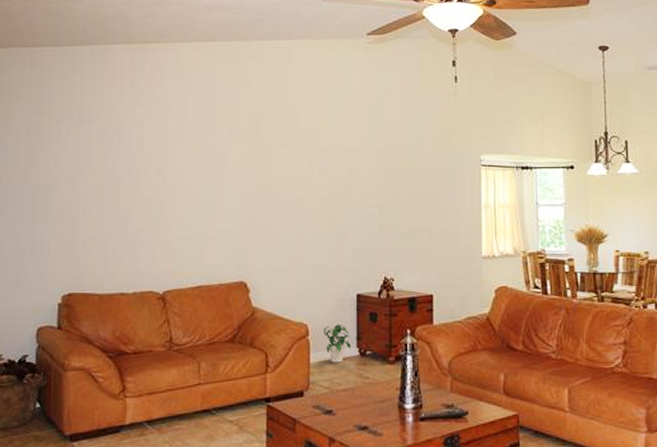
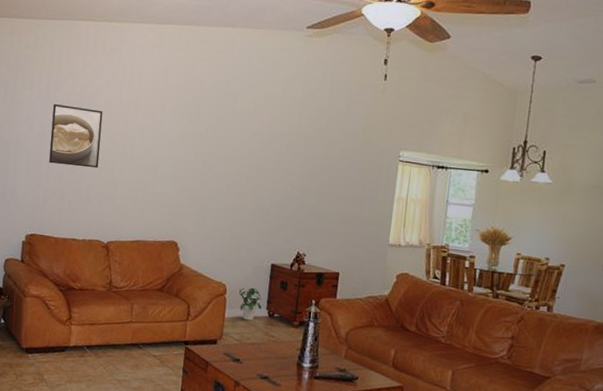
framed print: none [85,139,147,208] -> present [49,104,103,169]

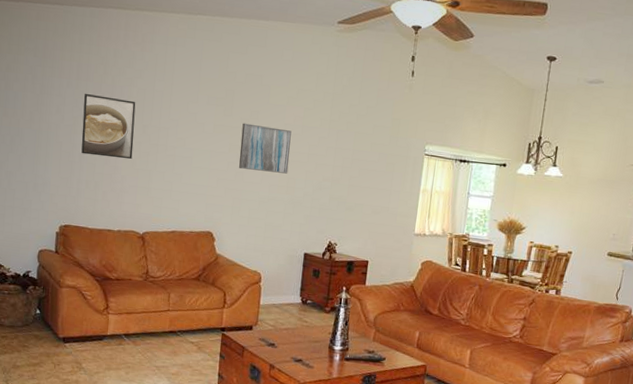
wall art: none [205,130,259,182] -> present [239,123,292,174]
potted plant: present [239,287,262,321] -> none [273,275,295,307]

